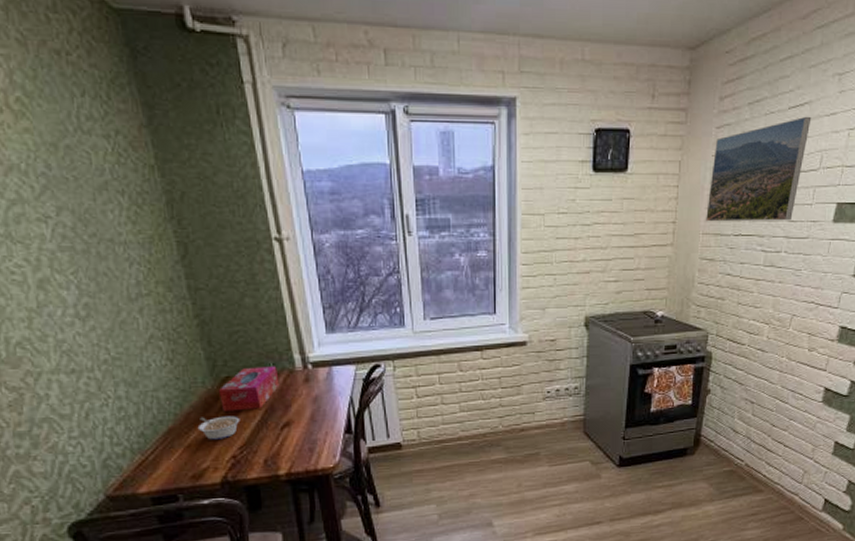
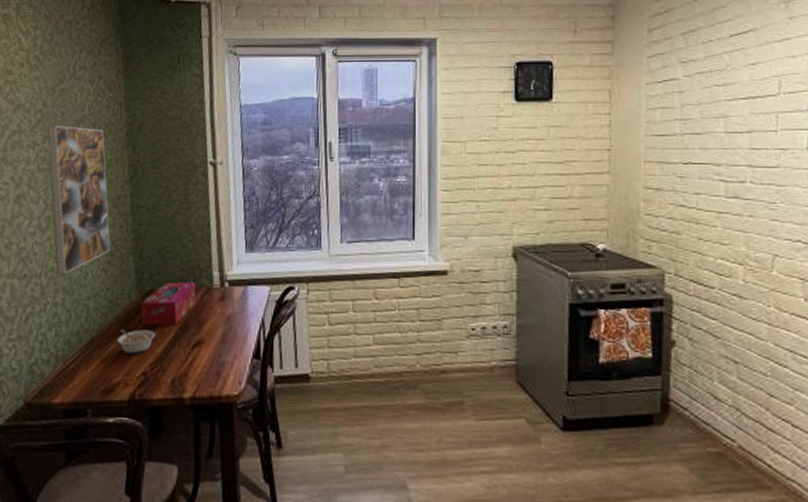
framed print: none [57,194,173,367] -> present [47,126,111,275]
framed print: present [706,116,812,222] -> none [646,42,760,149]

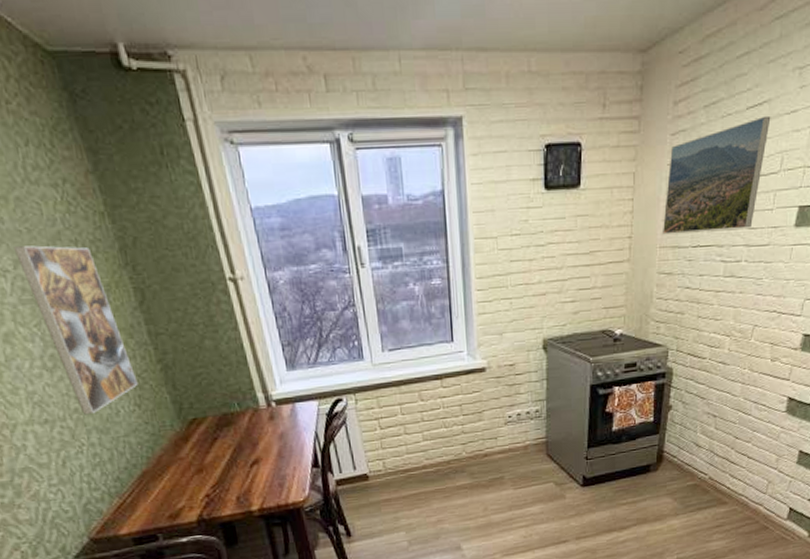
legume: present [116,329,156,354] -> none [170,456,211,481]
tissue box: present [140,282,197,326] -> none [186,406,246,453]
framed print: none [646,42,760,149] -> present [663,115,771,235]

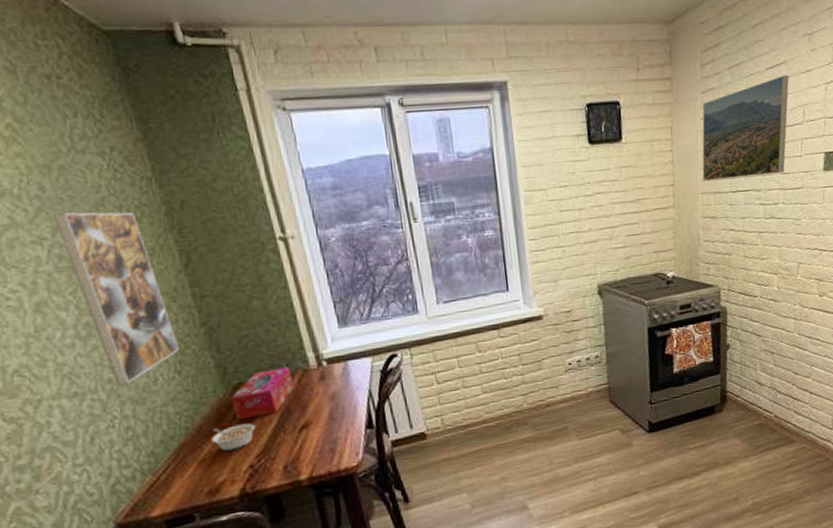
legume: none [170,456,211,481] -> present [211,423,256,451]
tissue box: none [186,406,246,453] -> present [230,367,295,420]

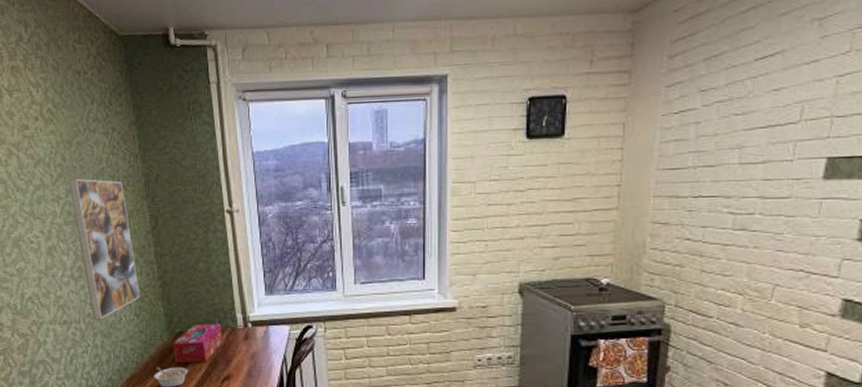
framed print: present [702,74,789,182] -> none [657,66,786,184]

